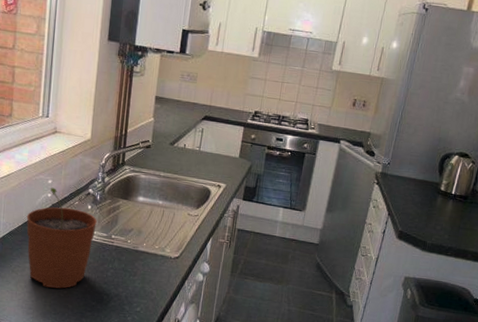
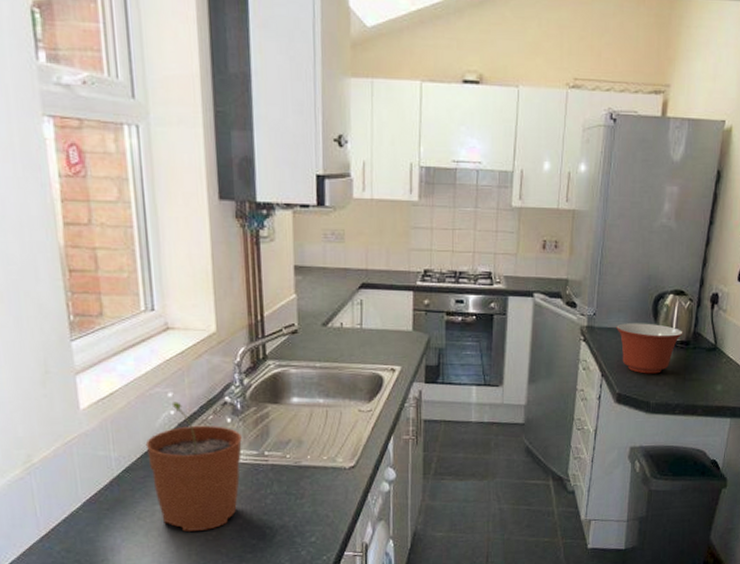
mixing bowl: none [406,174,463,220] -> present [616,323,683,374]

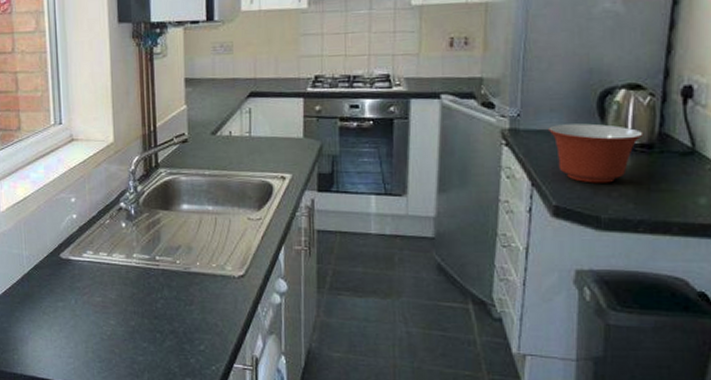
plant pot: present [145,402,242,532] -> none [51,206,135,329]

